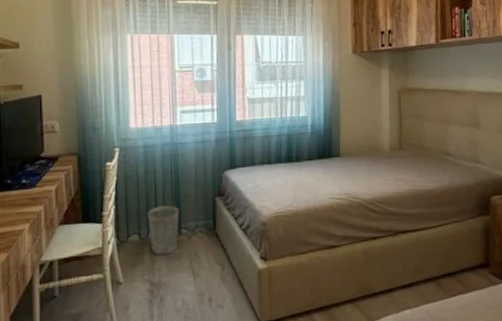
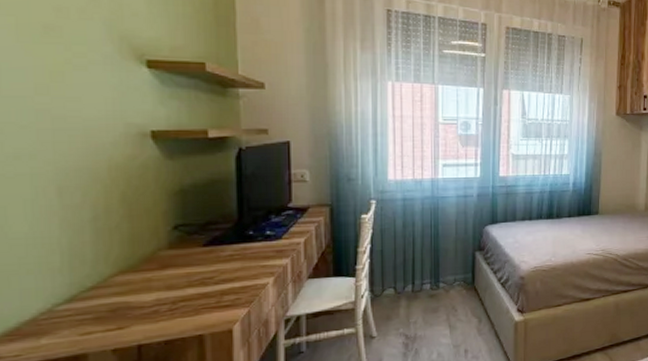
wastebasket: present [148,205,180,255] -> none [404,259,438,309]

